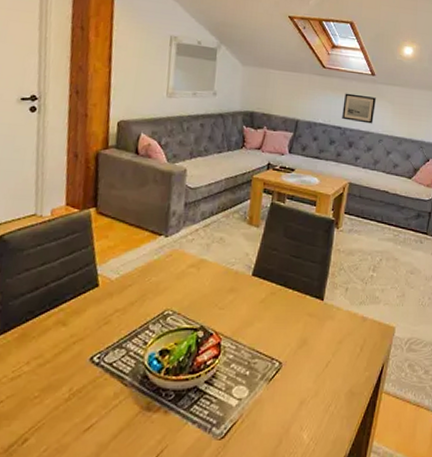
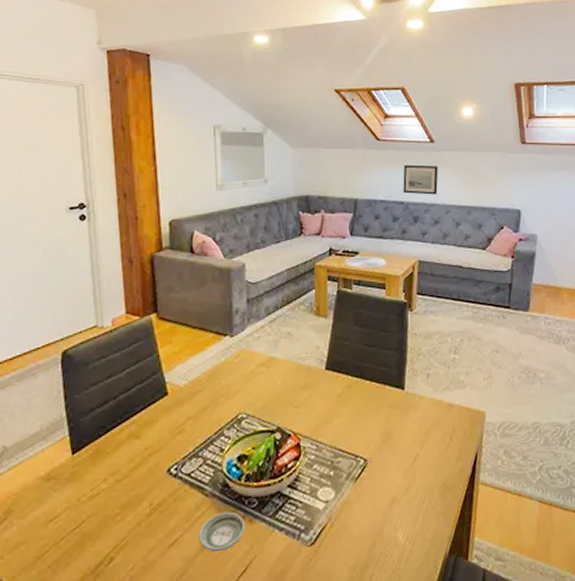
saucer: none [114,402,161,440] -> present [199,511,246,553]

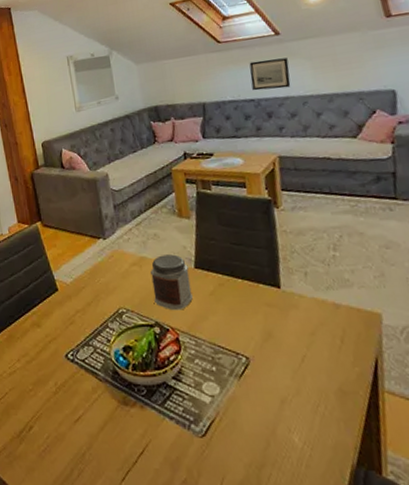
saucer: present [199,511,246,553] -> none [98,396,138,433]
jar: none [279,355,319,415] -> present [150,254,193,311]

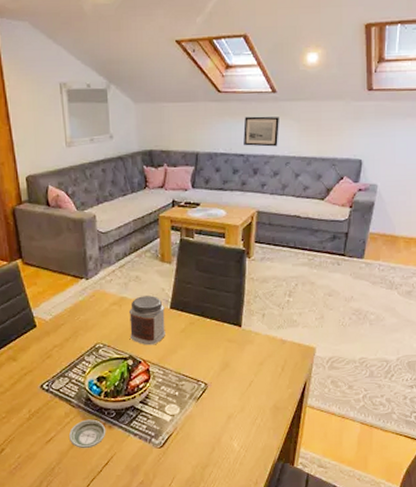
saucer: none [98,396,138,433] -> present [69,419,106,449]

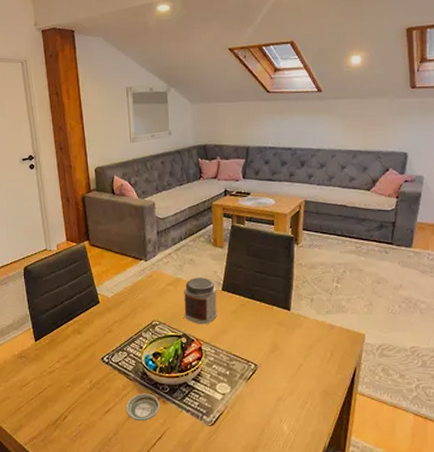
wall art: present [243,116,279,147] -> none [291,113,325,141]

